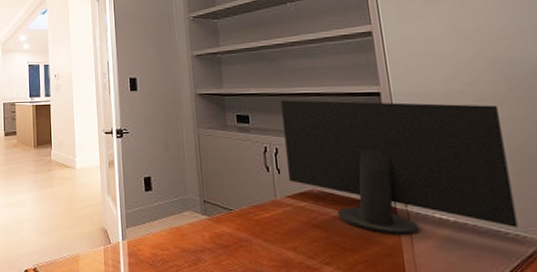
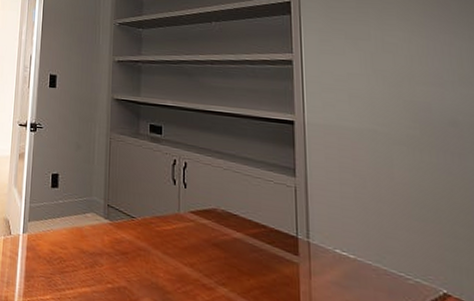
computer monitor: present [281,100,519,236] -> none [193,116,418,275]

